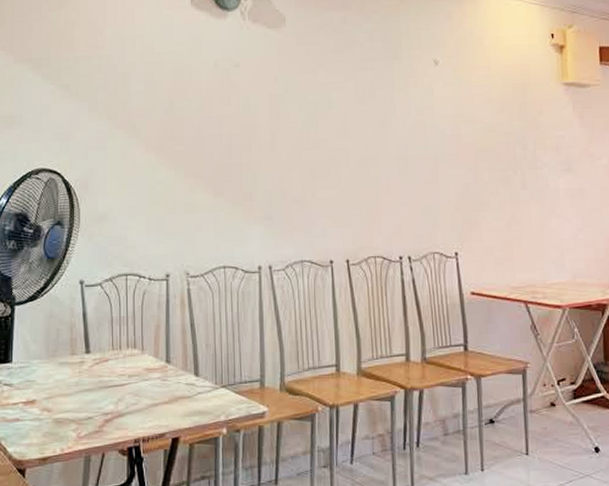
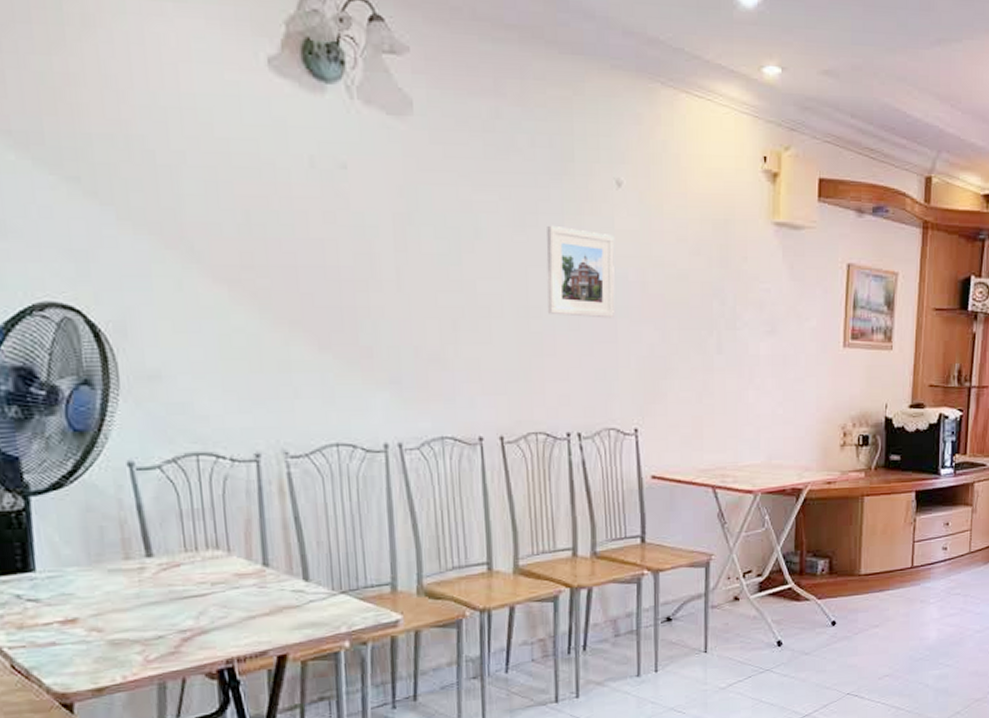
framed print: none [381,96,435,165] -> present [546,225,615,319]

